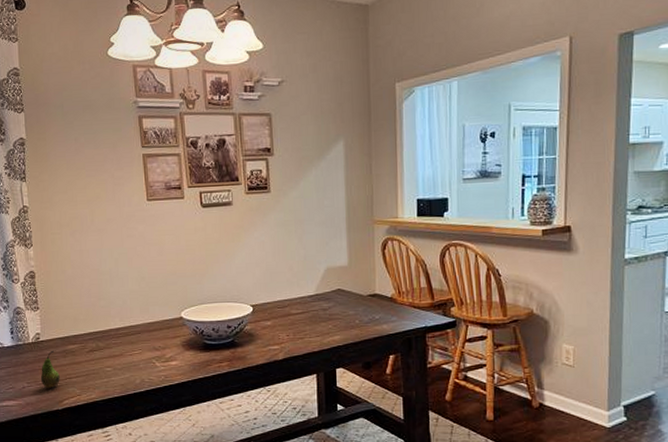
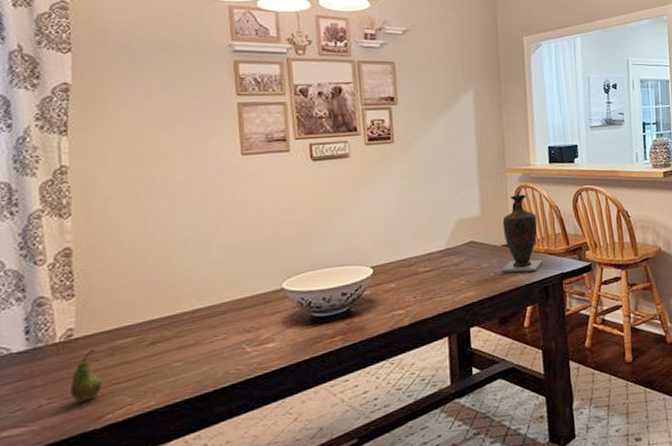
vase: none [366,246,407,323] -> present [501,194,543,273]

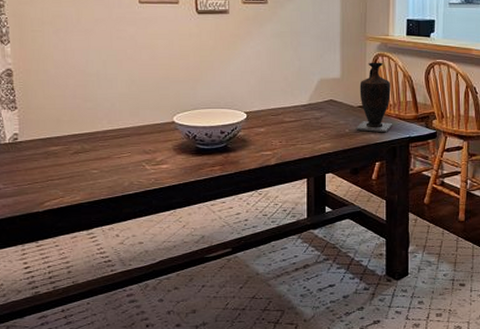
fruit: present [69,349,101,403] -> none [18,151,41,191]

